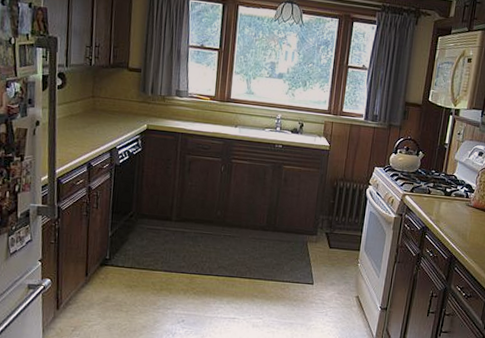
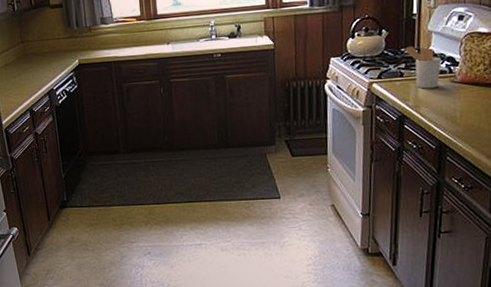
utensil holder: none [434,169,462,208] -> present [404,46,442,89]

